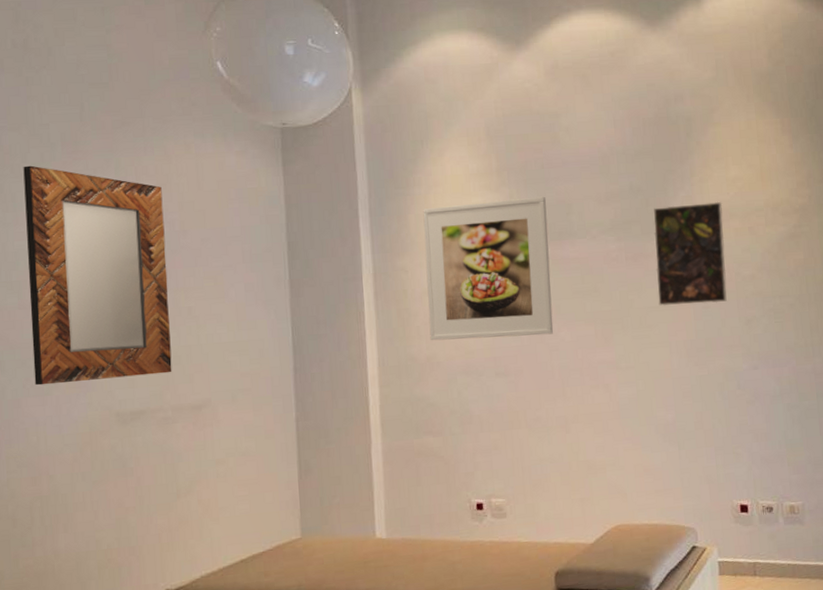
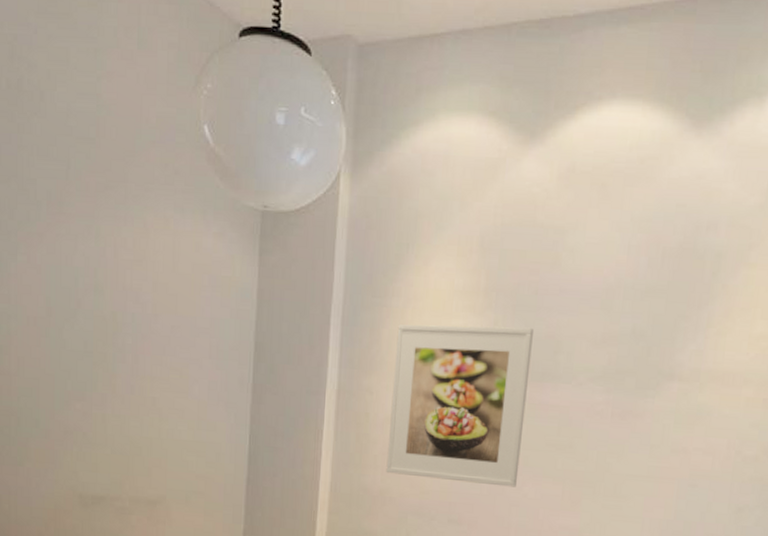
home mirror: present [23,165,172,386] -> none [9,223,138,463]
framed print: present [653,201,727,306] -> none [639,359,738,483]

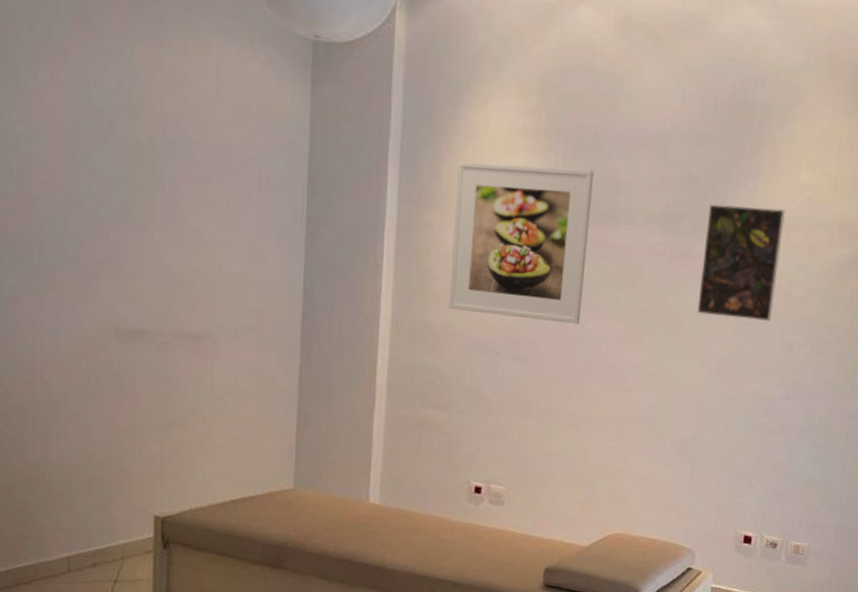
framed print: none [639,359,738,483] -> present [697,204,786,321]

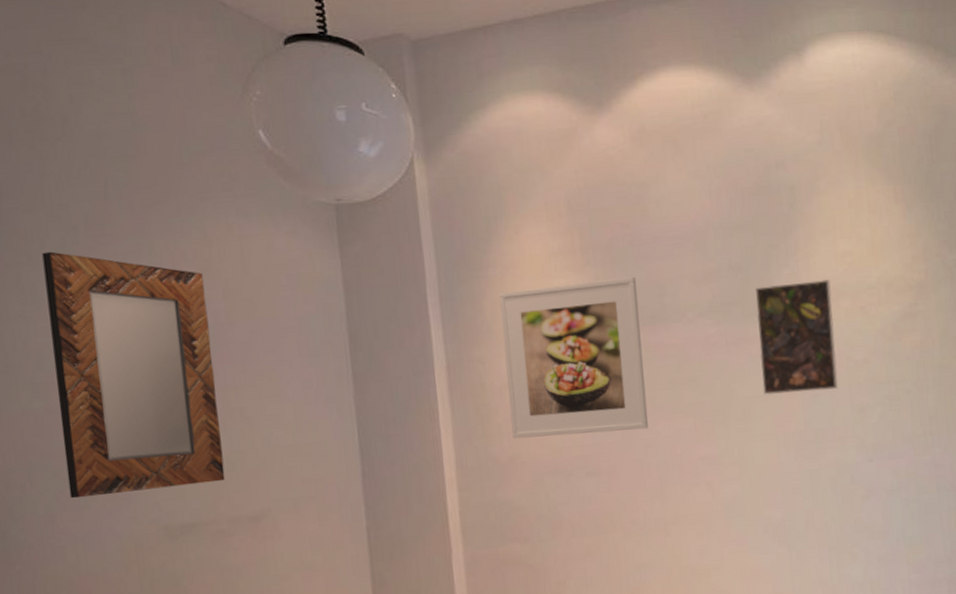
home mirror: none [29,37,178,296] -> present [42,251,225,499]

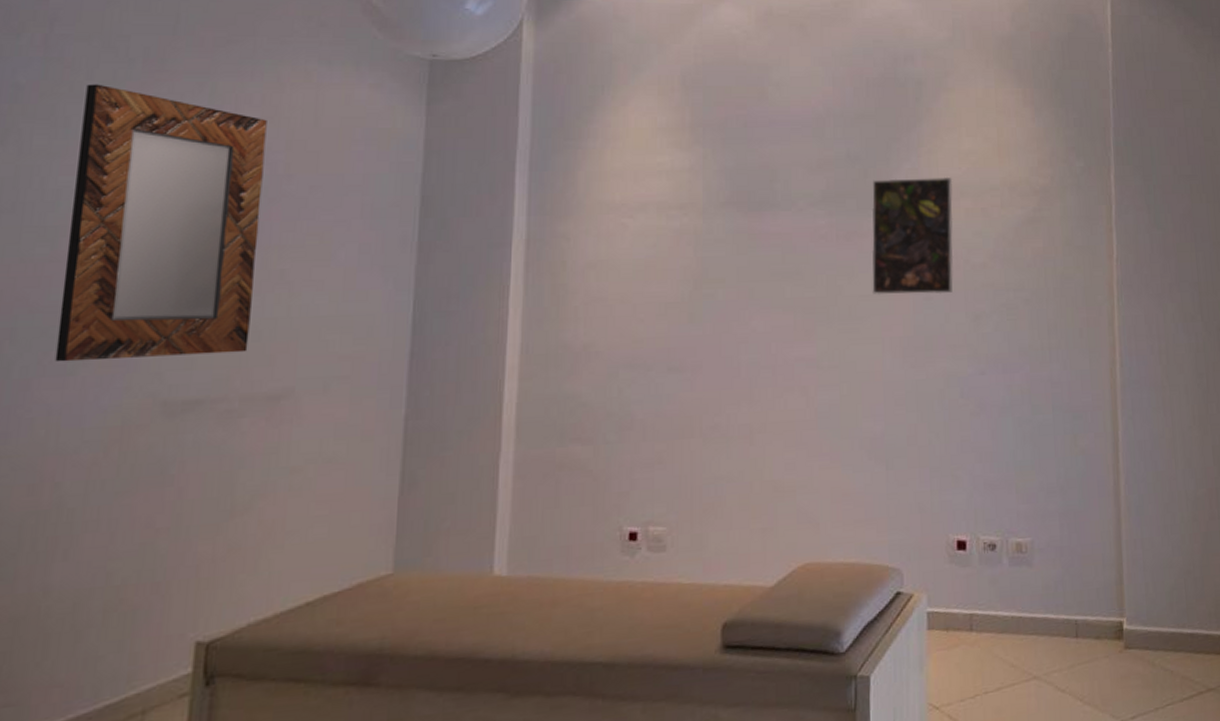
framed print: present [499,276,649,439] -> none [590,159,746,325]

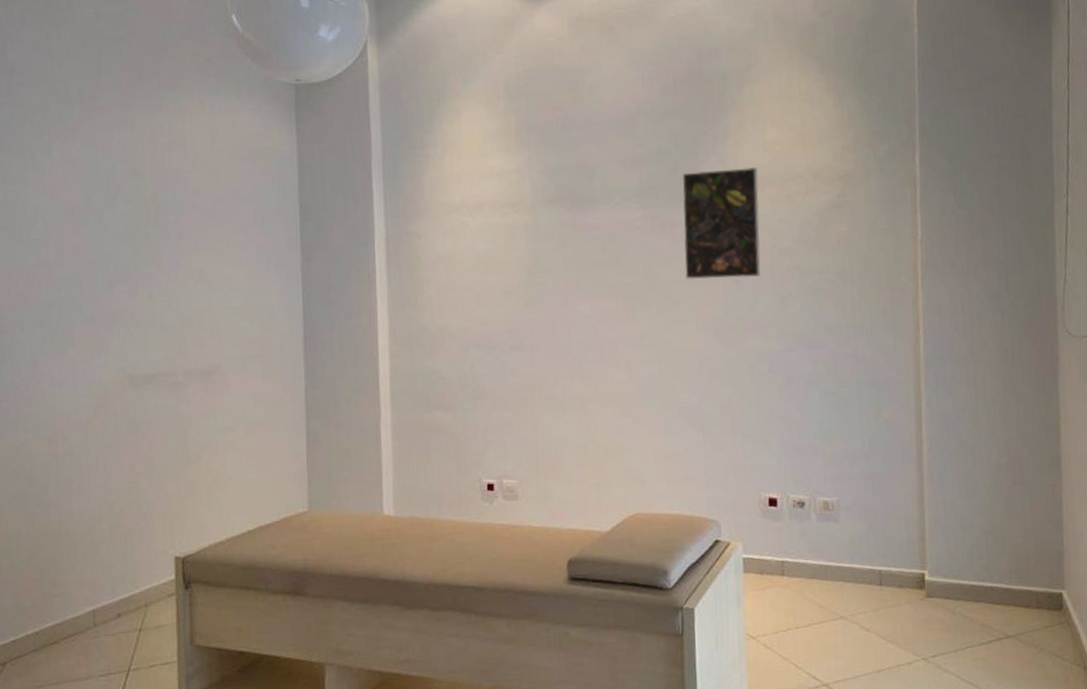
home mirror: present [55,84,267,362] -> none [43,122,184,346]

